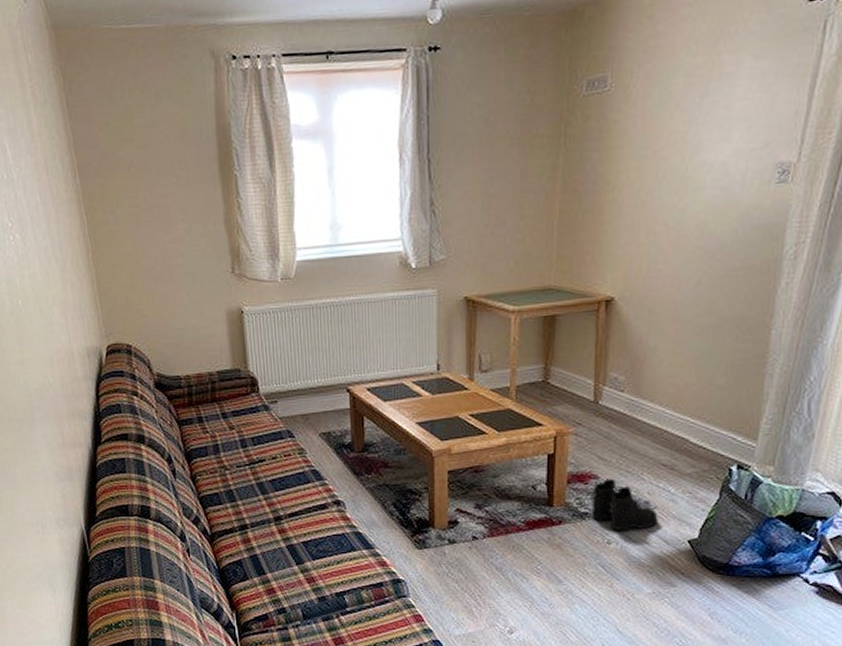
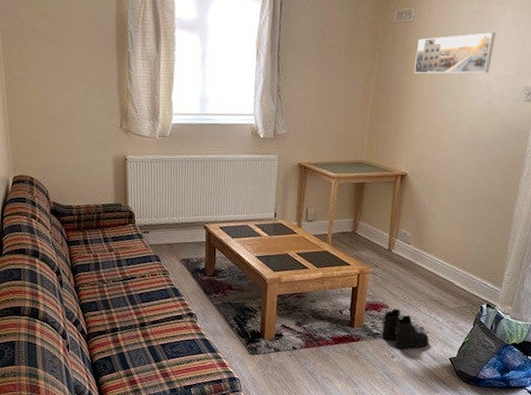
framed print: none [616,92,730,161] -> present [414,32,496,74]

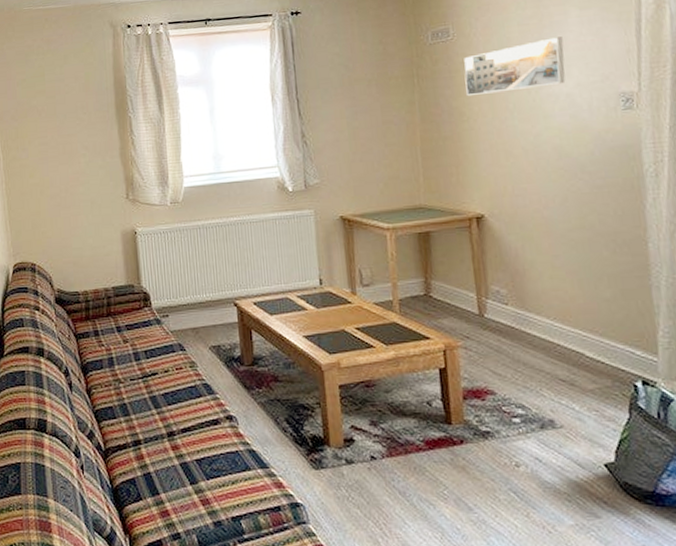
boots: present [381,308,429,349] -> none [490,394,567,453]

